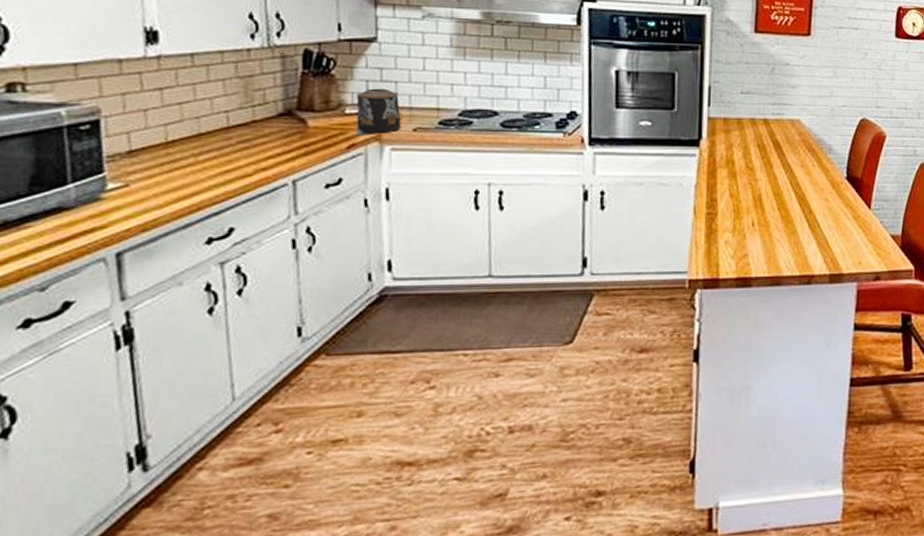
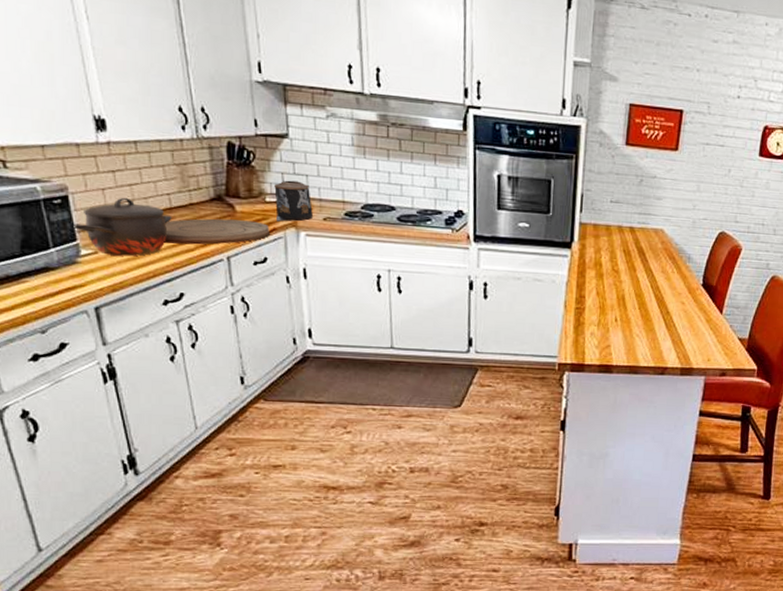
cooking pot: none [102,118,229,188] -> present [74,197,172,256]
cutting board: none [215,136,348,169] -> present [164,218,270,245]

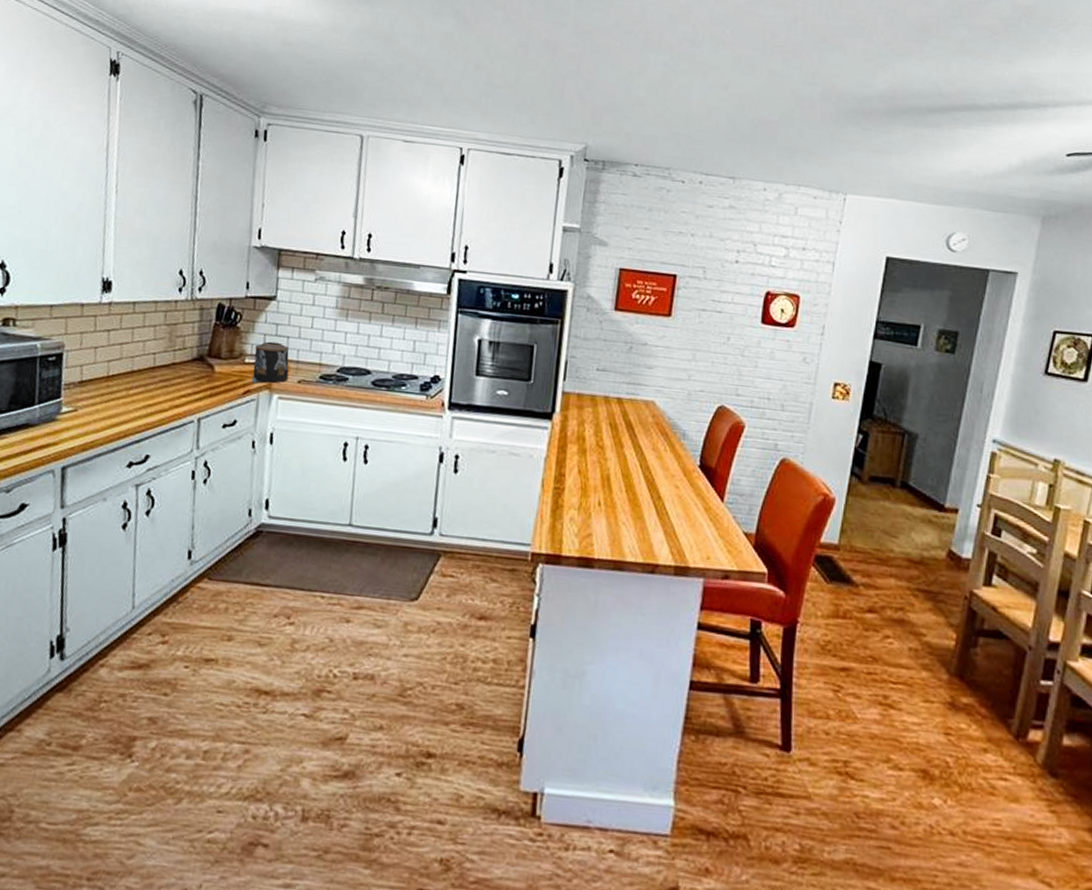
cooking pot: present [74,197,172,256] -> none [61,355,154,415]
cutting board: present [164,218,270,245] -> none [141,378,244,406]

